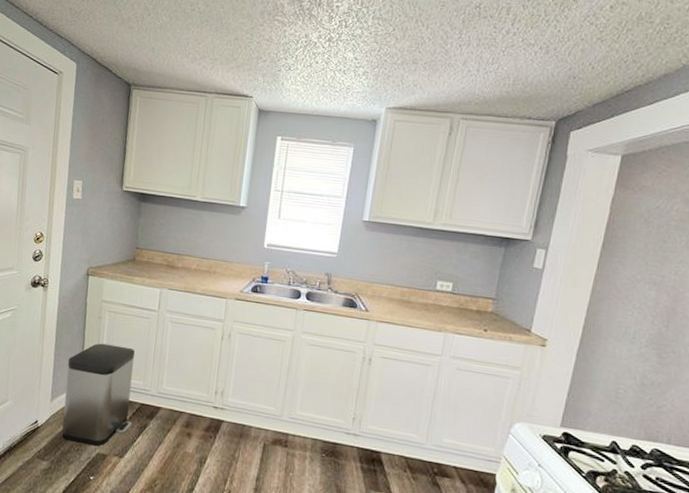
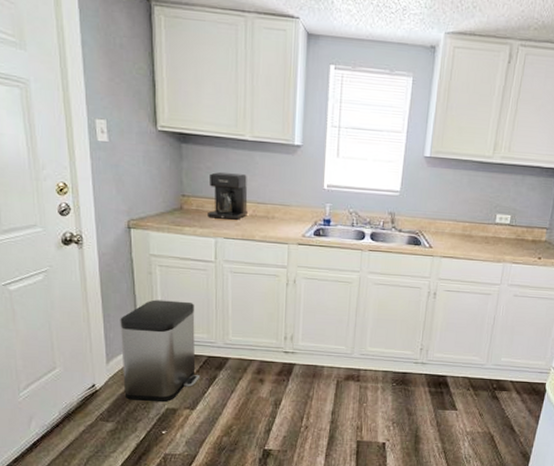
coffee maker: none [156,228,195,273] -> present [208,171,248,220]

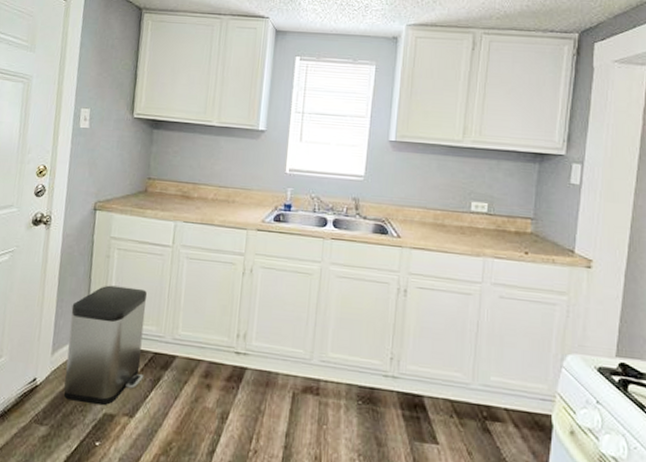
coffee maker: present [208,171,248,220] -> none [170,155,211,204]

